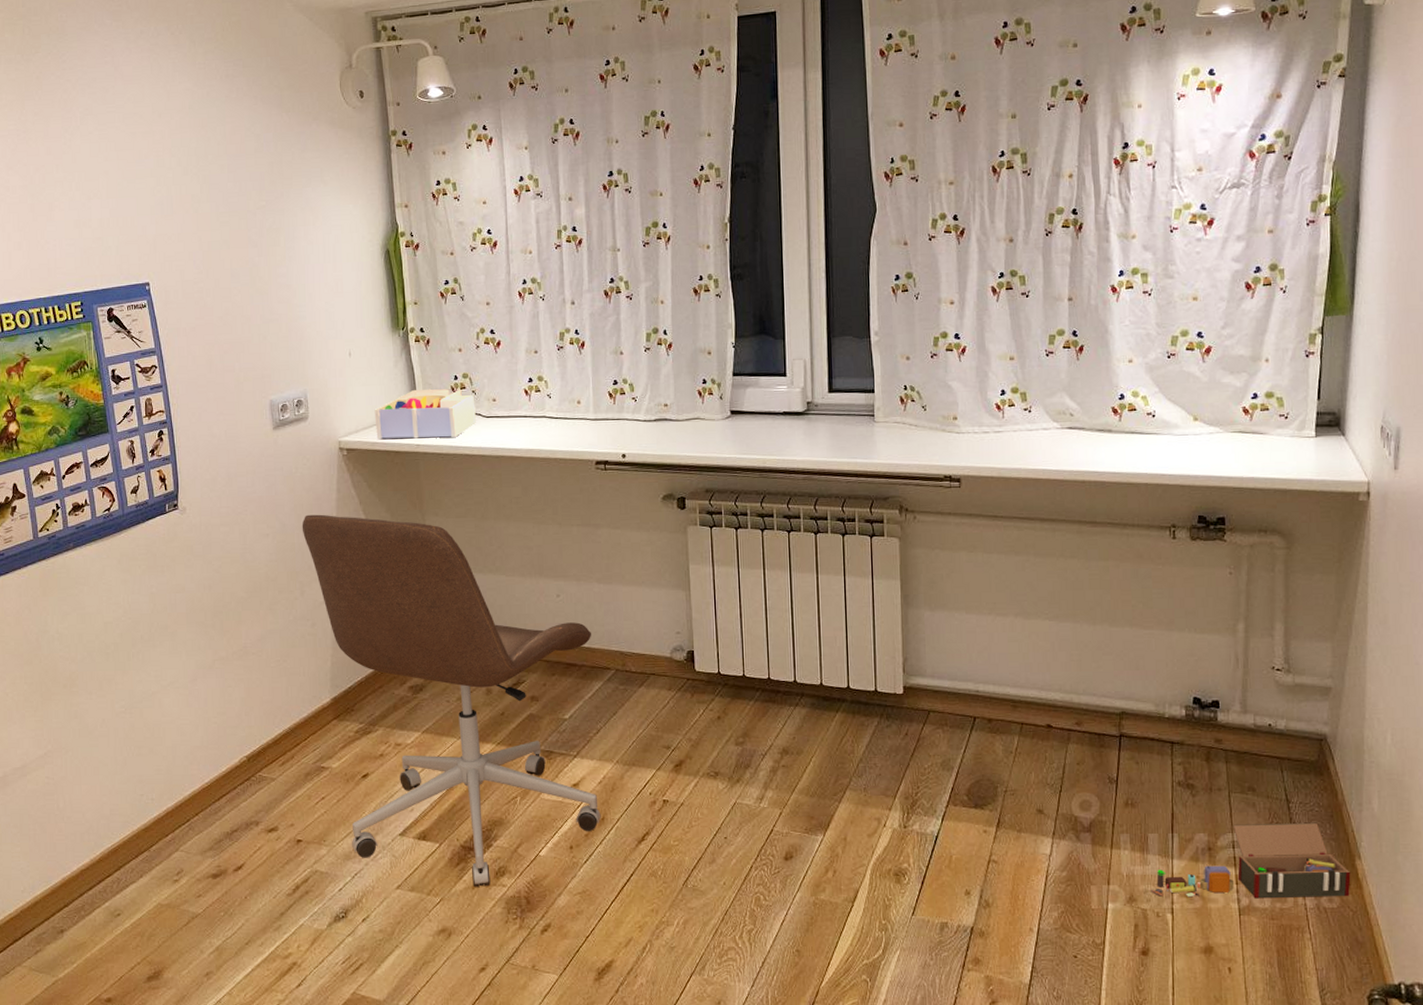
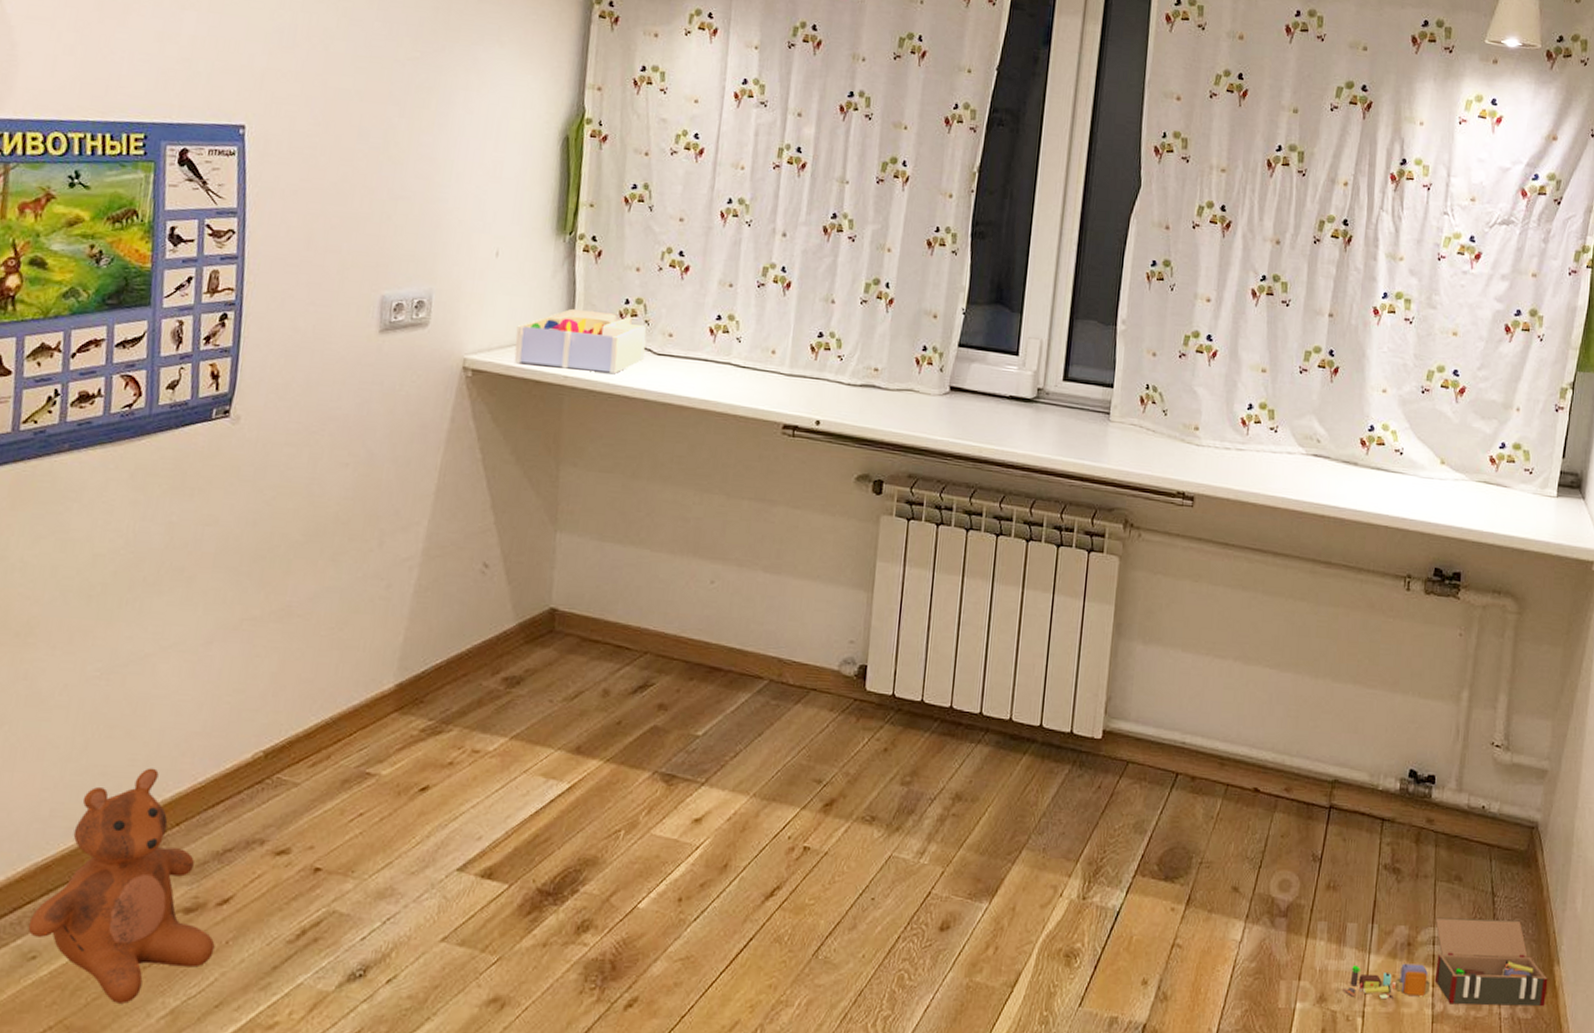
teddy bear: none [111,775,238,944] -> present [28,768,215,1004]
office chair: present [302,514,601,888] -> none [389,445,747,946]

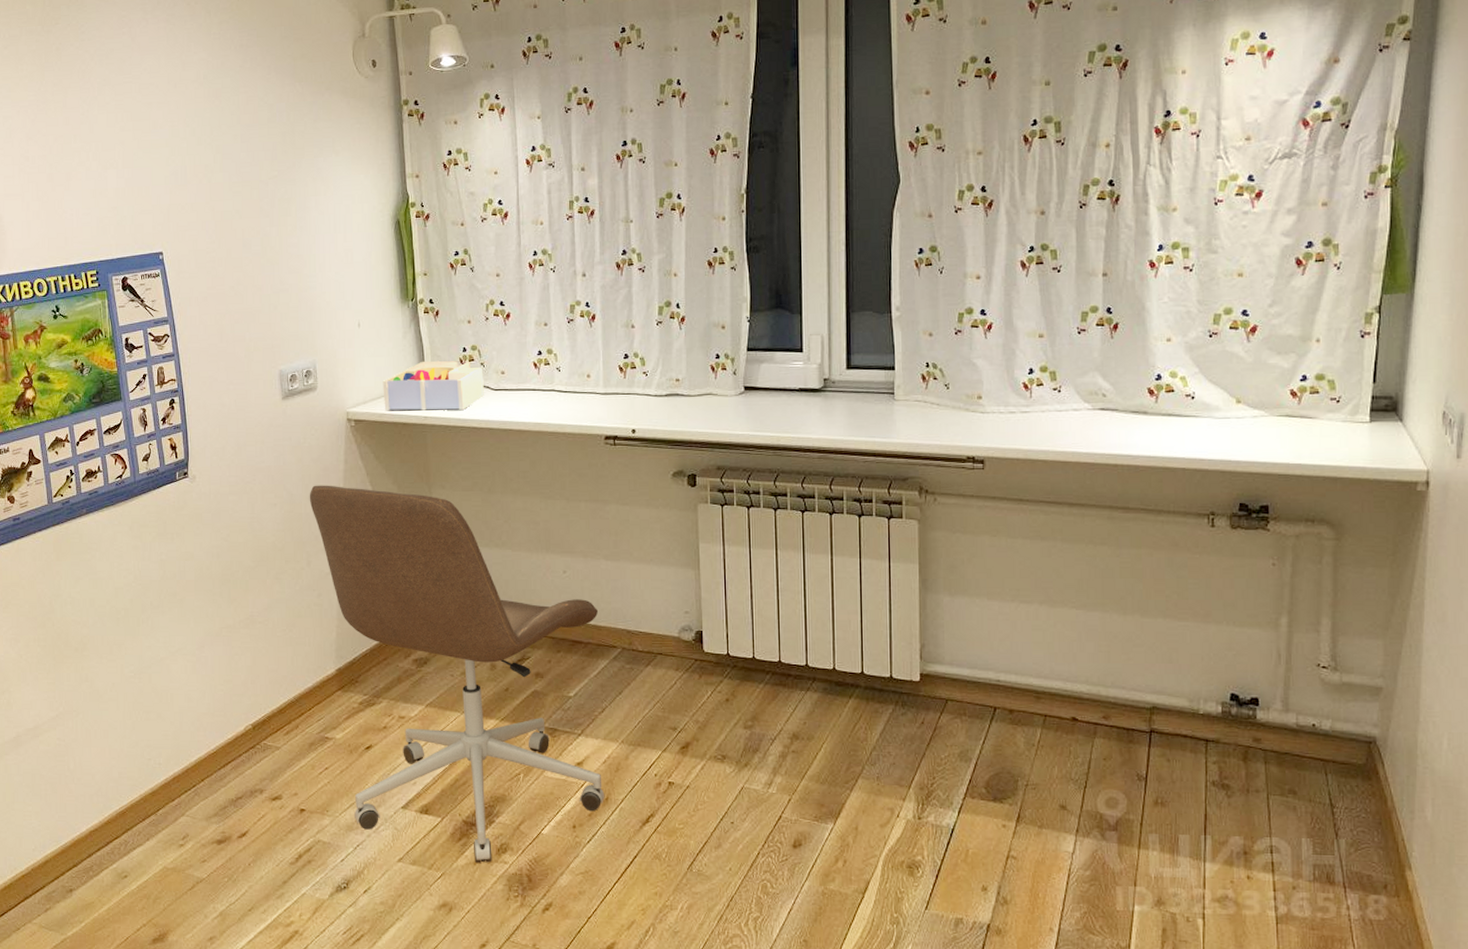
teddy bear: present [28,768,215,1004] -> none [118,740,242,908]
office chair: none [389,445,747,946] -> present [309,485,605,864]
toy box: present [1342,917,1548,1007] -> none [1180,828,1400,909]

